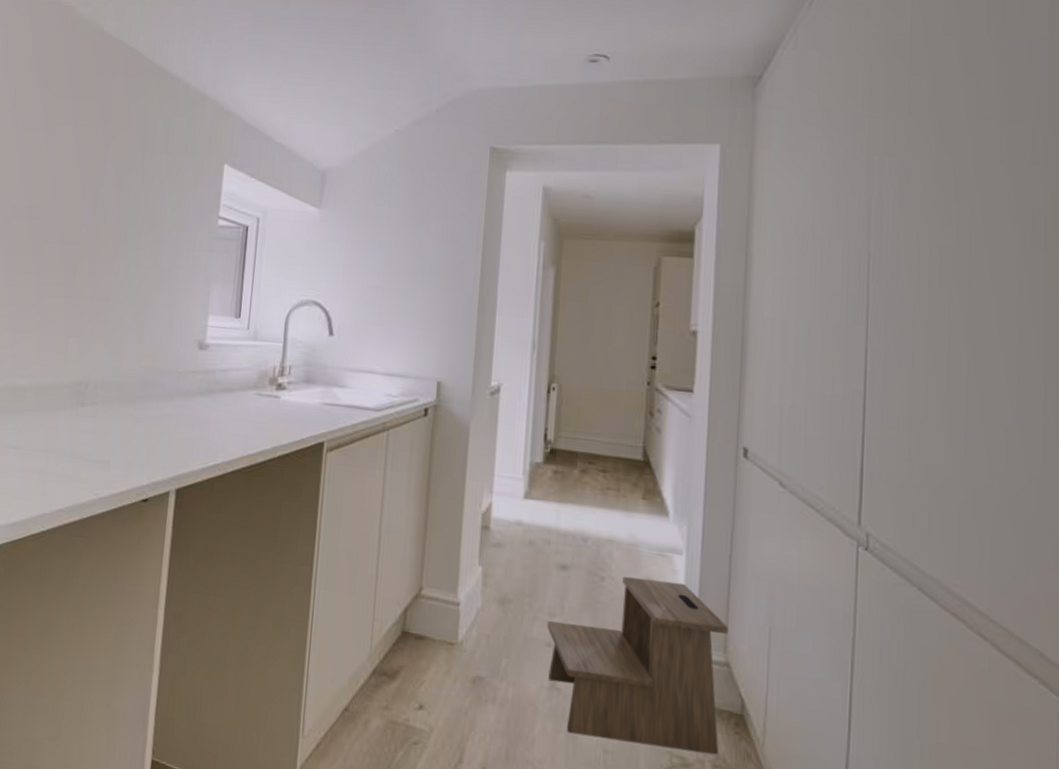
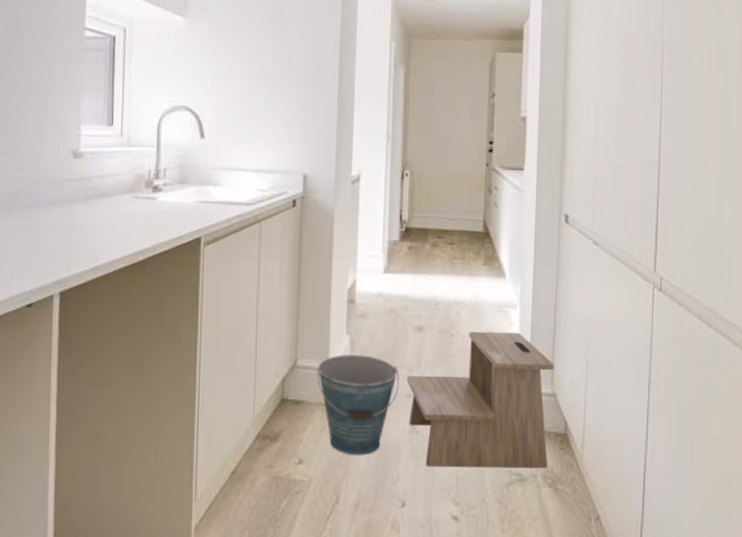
bucket: none [443,587,539,710] -> present [317,354,399,456]

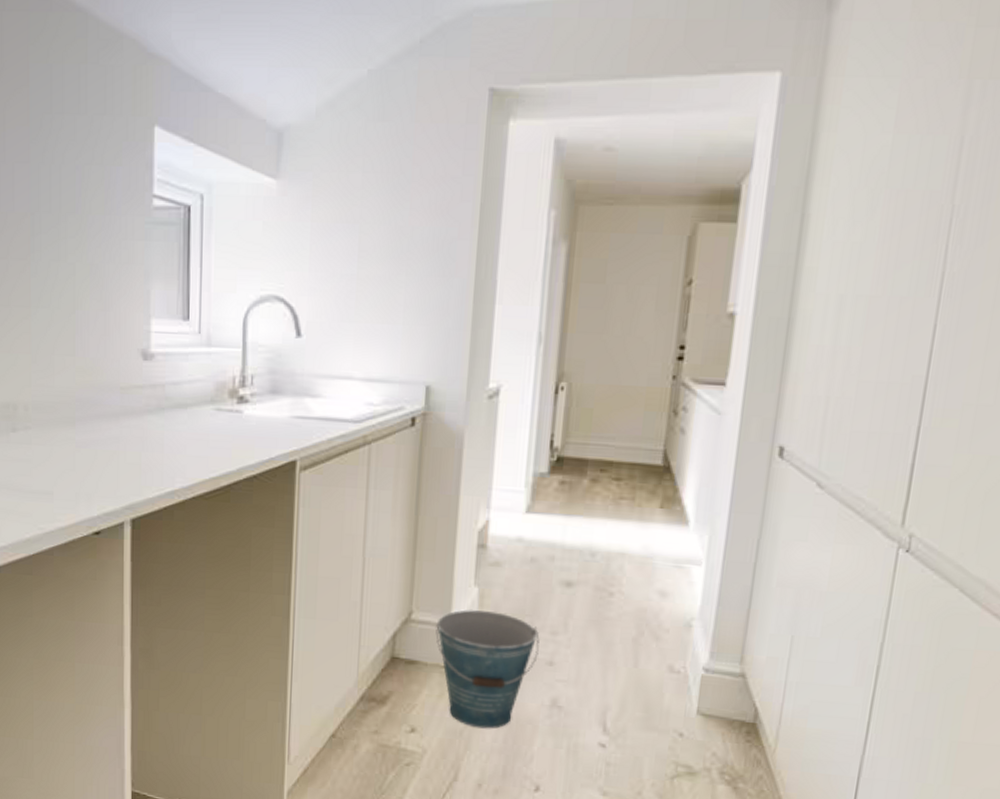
step stool: present [406,331,554,468] -> none [548,590,747,762]

